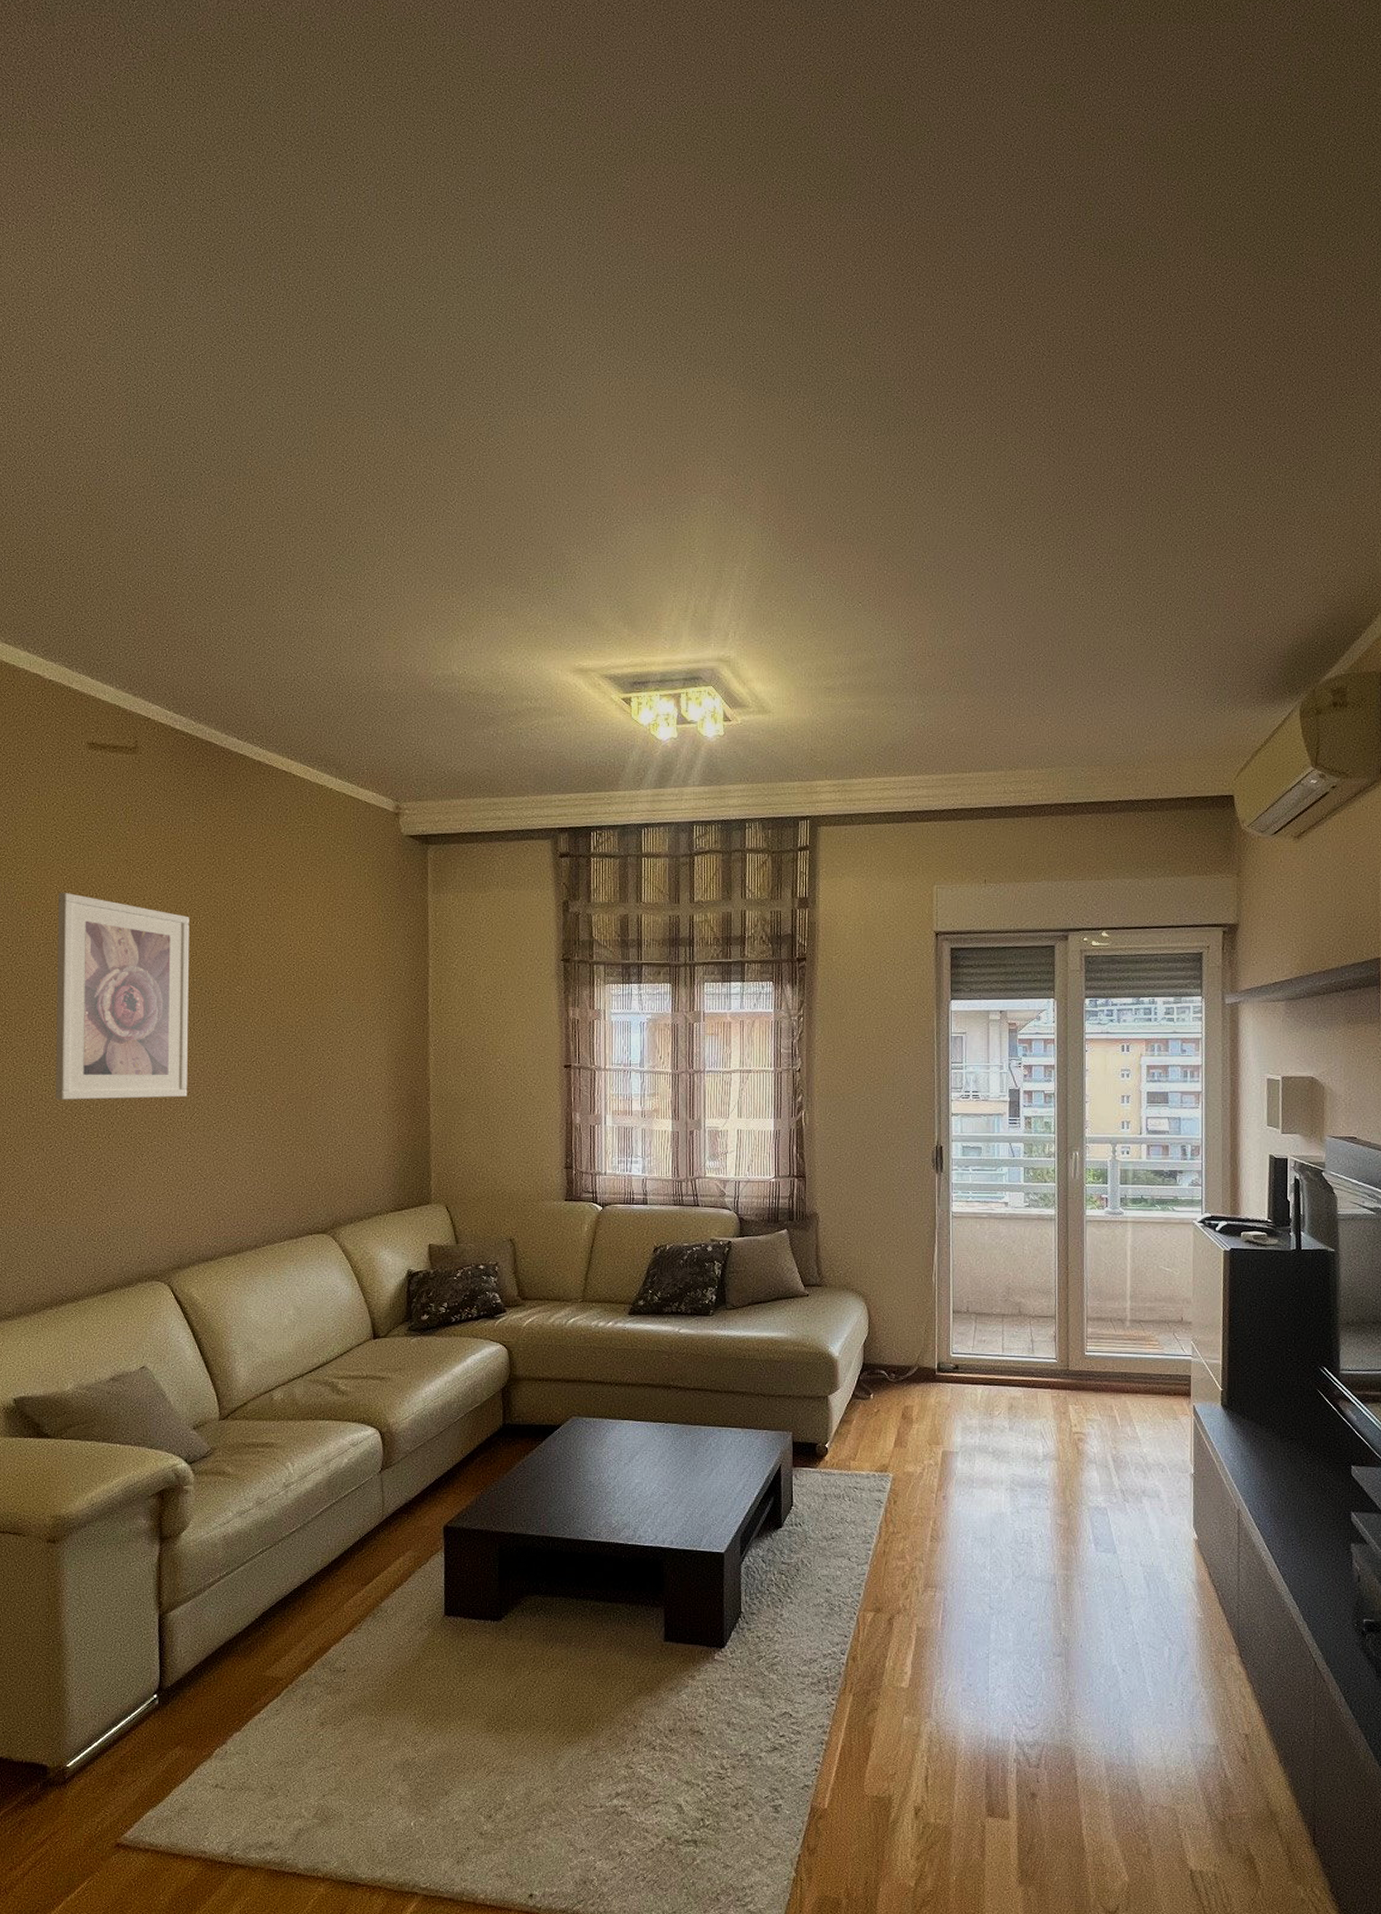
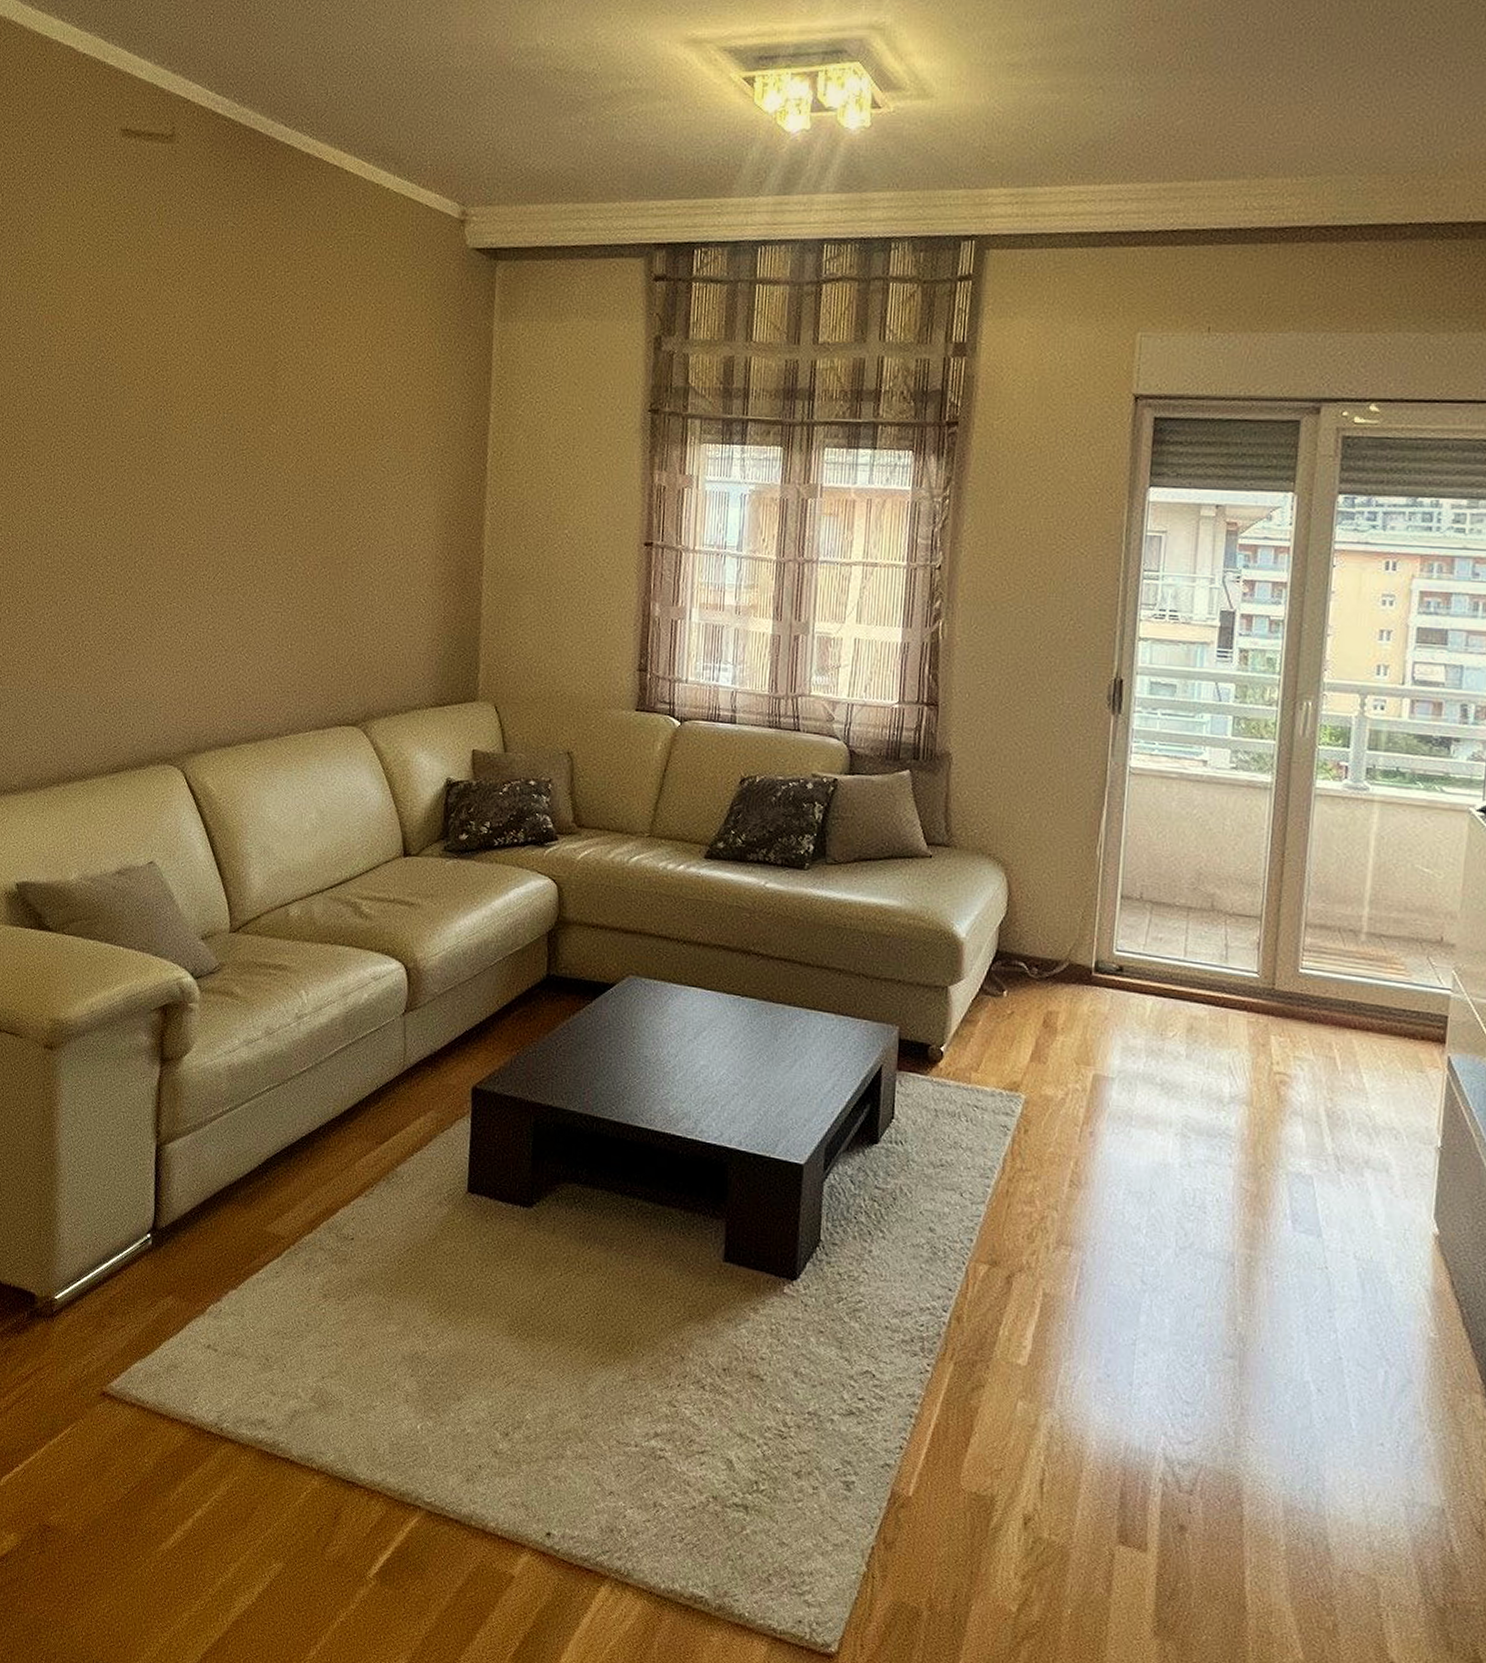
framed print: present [56,892,190,1100] -> none [72,305,223,554]

